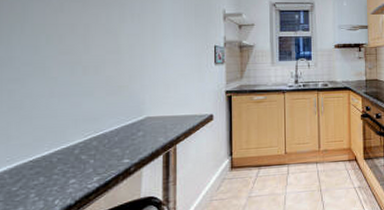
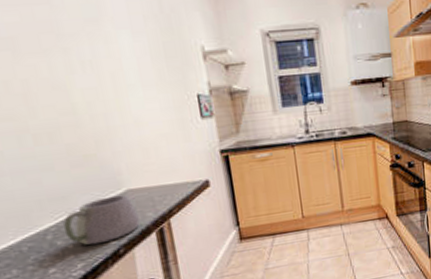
mug: none [80,121,152,162] -> present [56,195,140,246]

